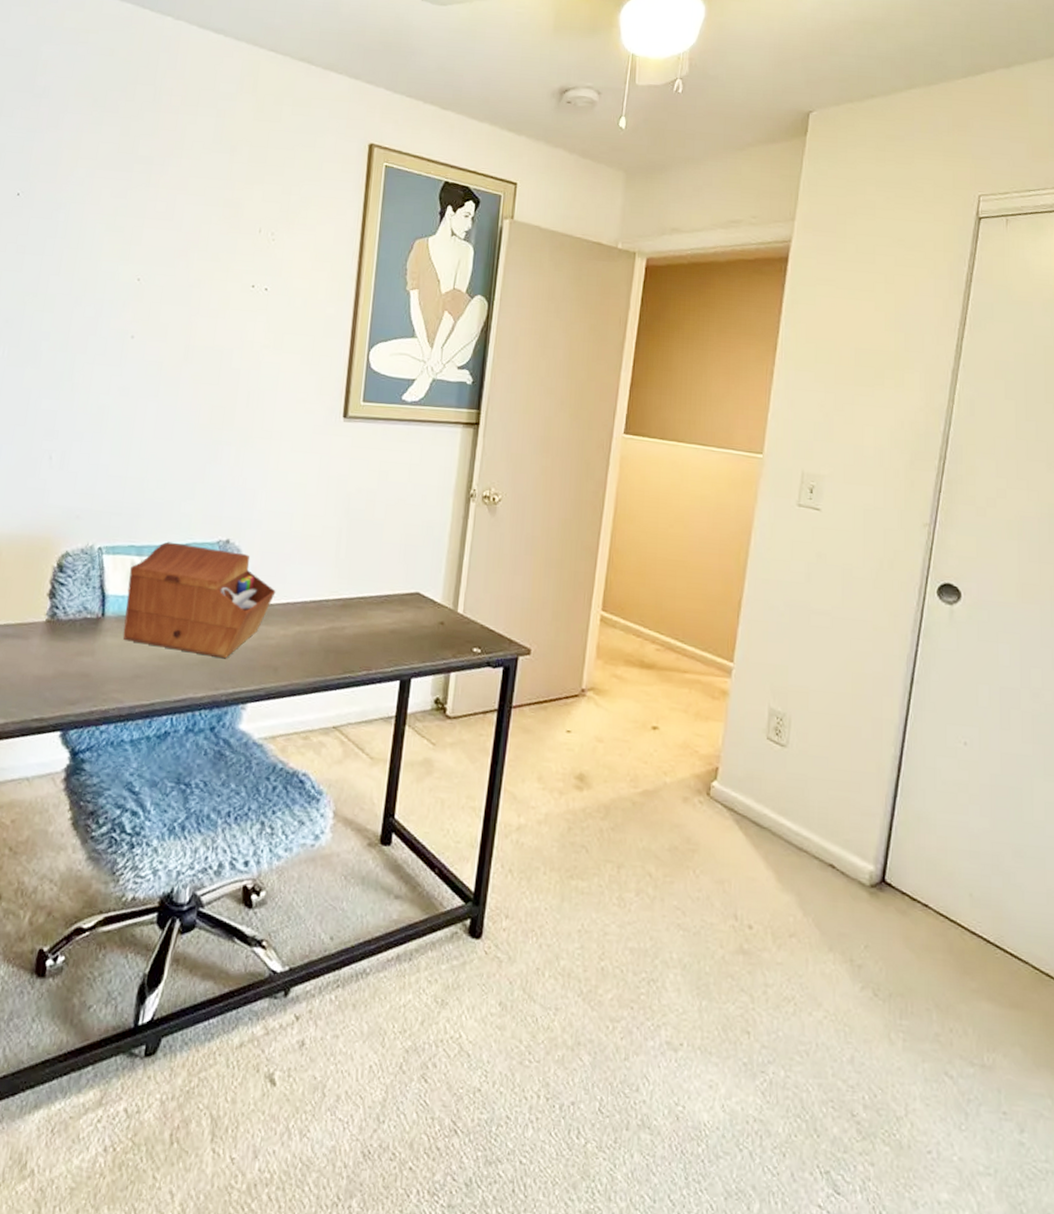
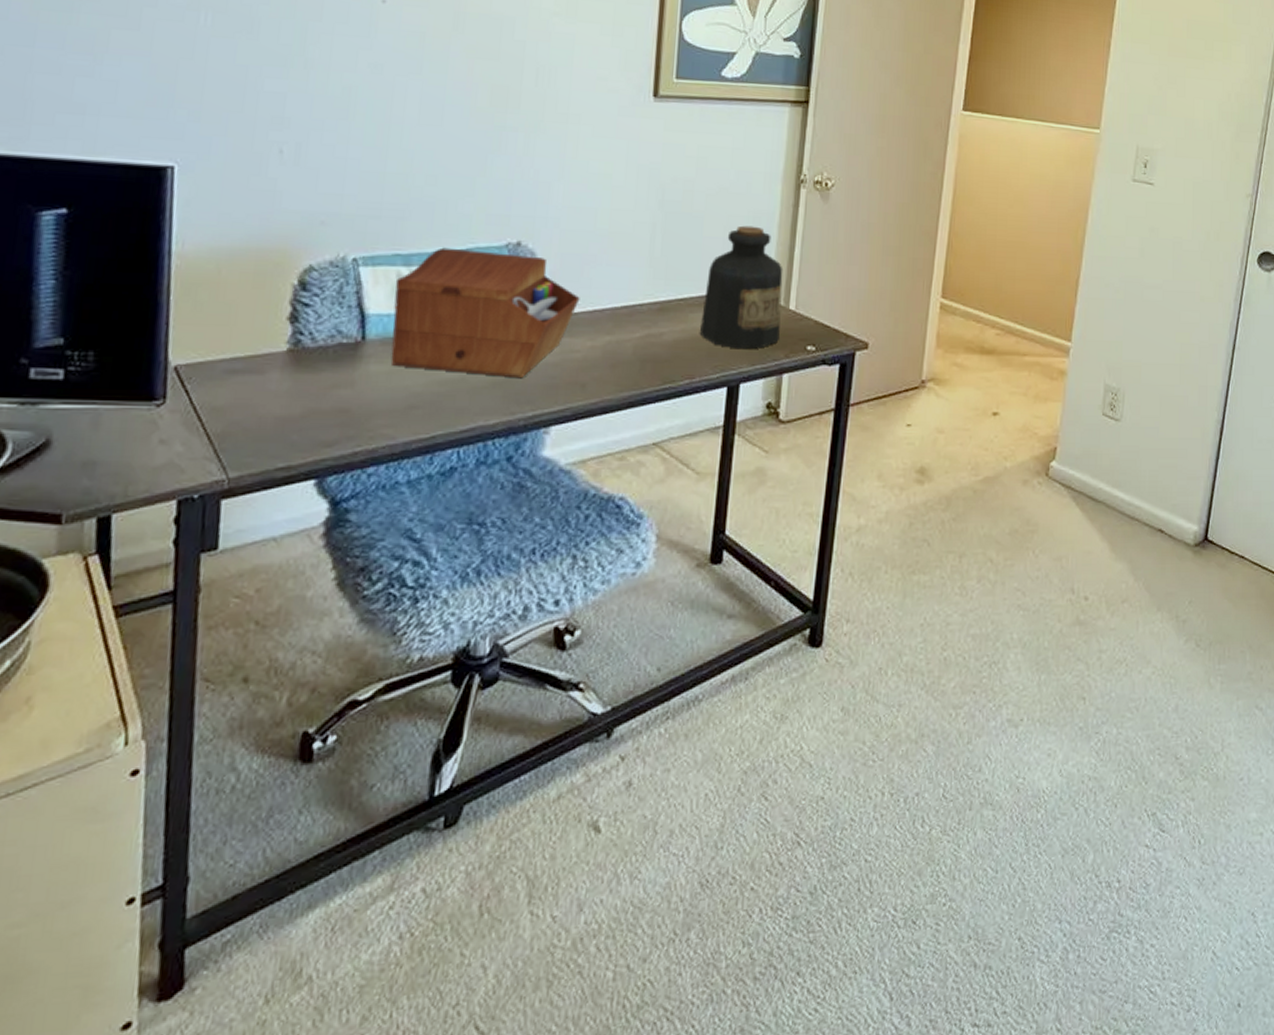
bottle: none [376,533,453,648] -> present [699,225,783,350]

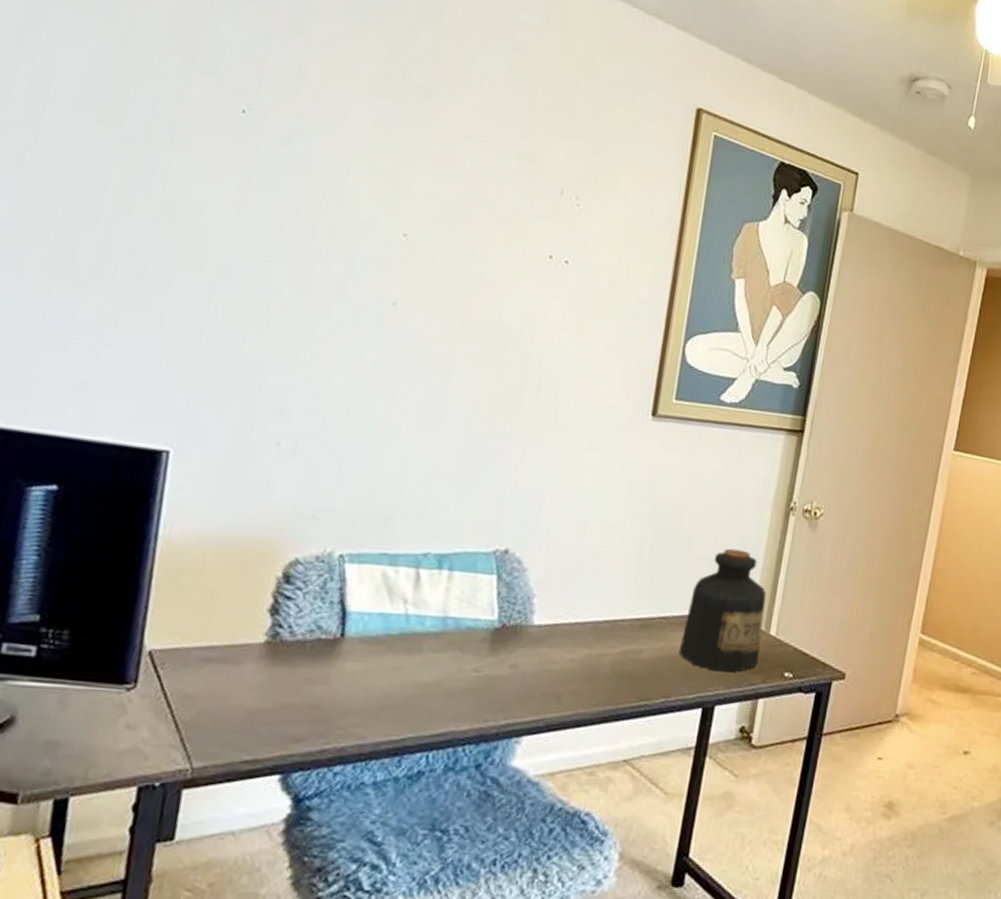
sewing box: present [391,247,580,379] -> none [368,549,563,687]

